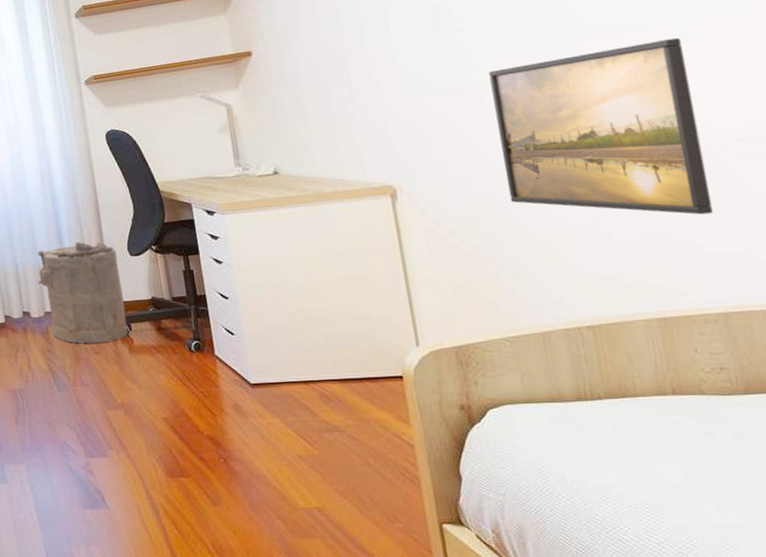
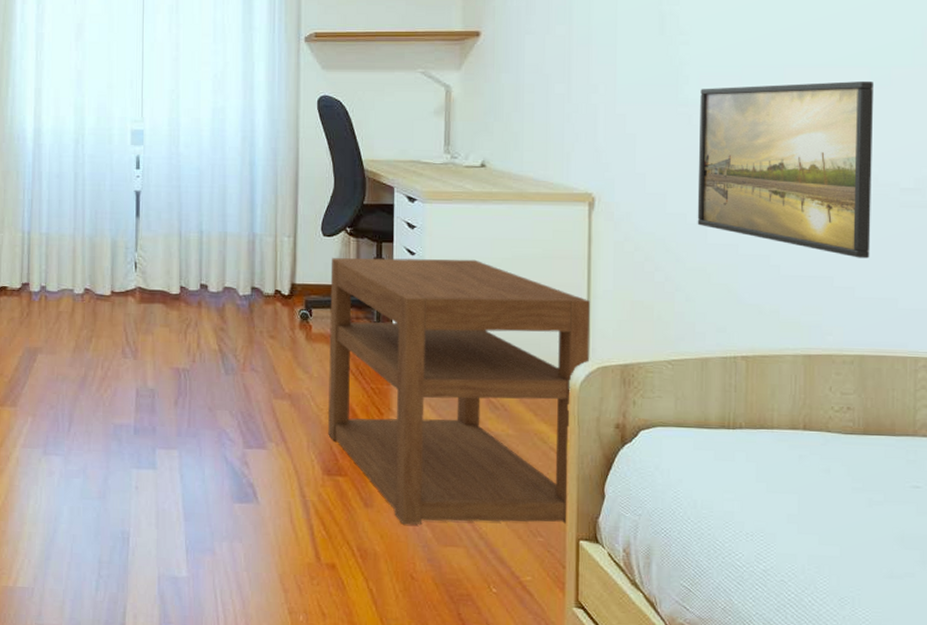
laundry hamper: present [37,241,128,344] -> none [221,214,309,327]
nightstand: none [142,261,426,520] -> present [328,257,590,525]

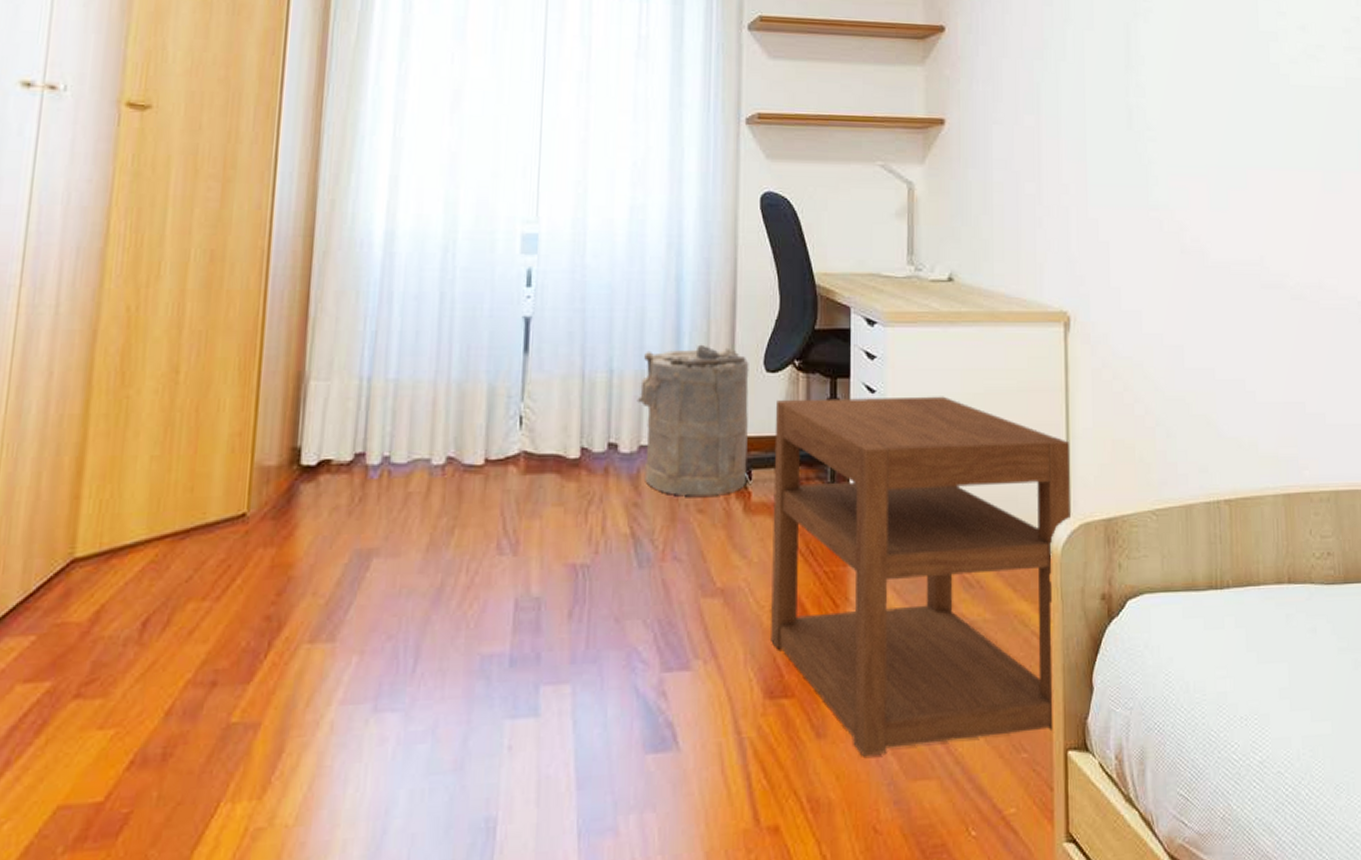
laundry hamper: none [221,214,309,327] -> present [637,344,749,496]
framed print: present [697,80,875,258] -> none [1170,185,1337,380]

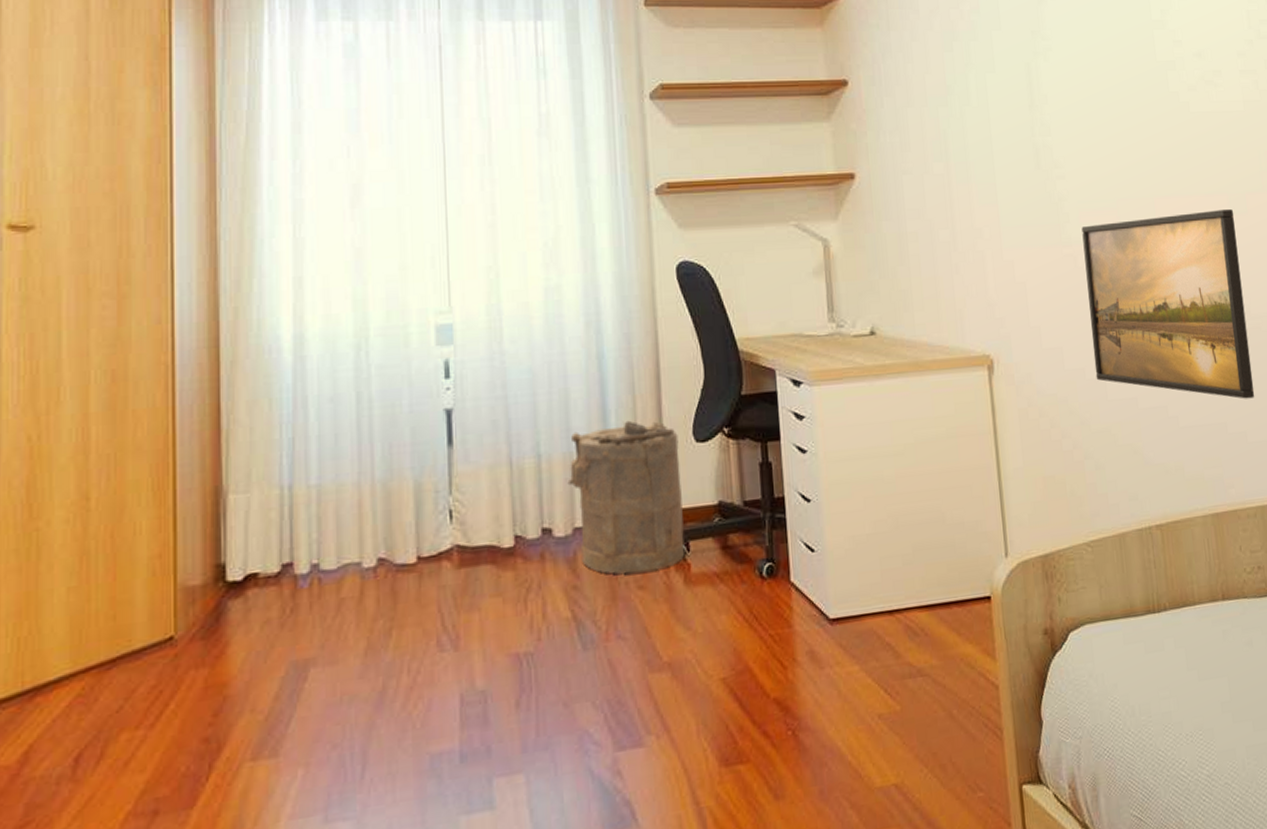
nightstand: present [771,396,1070,757] -> none [709,449,1008,814]
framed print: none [1170,185,1337,380] -> present [1081,208,1255,399]

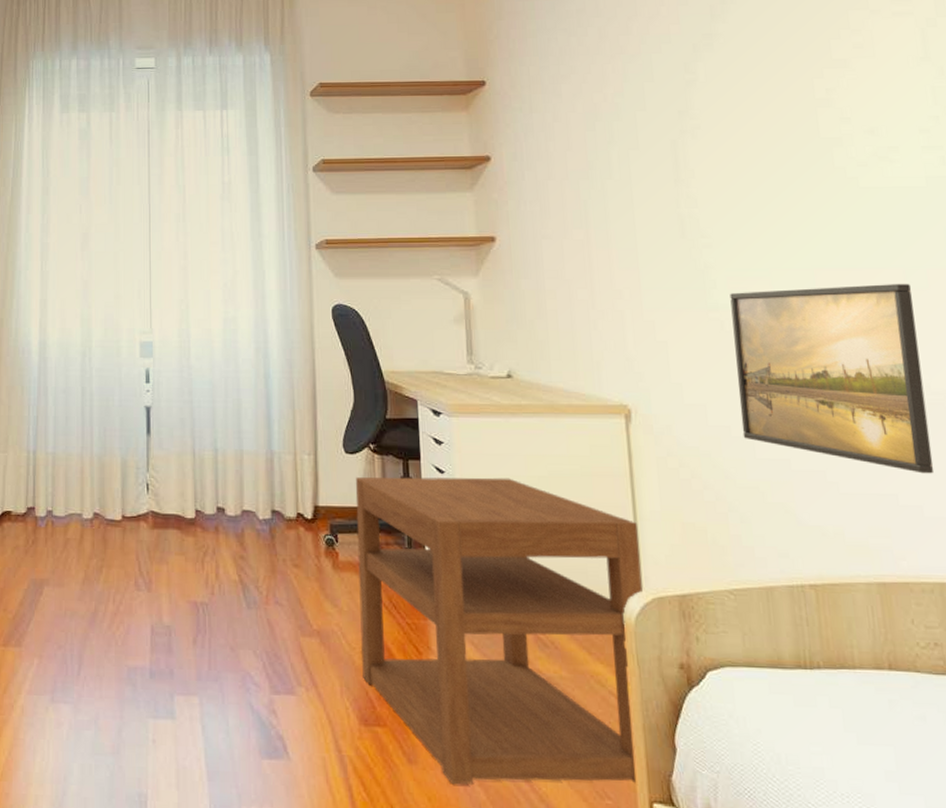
laundry hamper: present [567,420,685,574] -> none [238,430,334,554]
nightstand: none [709,449,1008,814] -> present [355,477,642,785]

